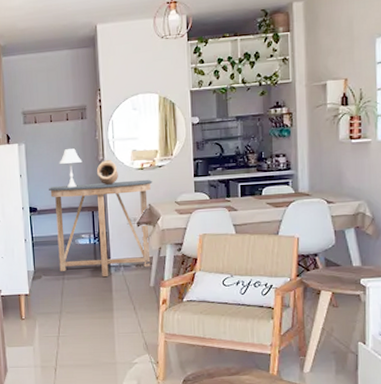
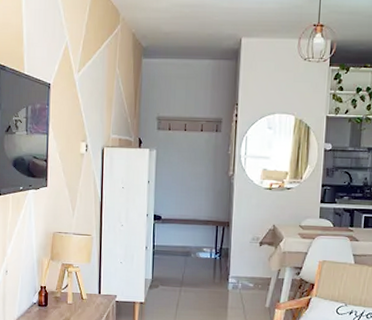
console table: present [49,179,153,276] -> none [175,197,280,293]
table lamp: present [59,149,83,188] -> none [189,160,212,200]
vessel: present [96,159,118,185] -> none [225,175,246,202]

